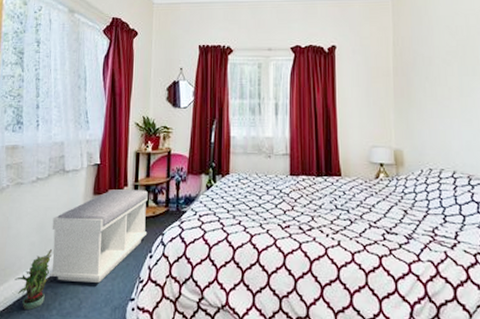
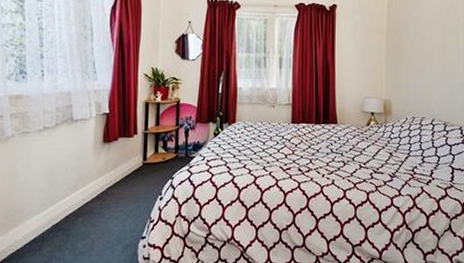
potted plant: present [14,249,53,310] -> none [24,195,63,251]
bench: present [50,189,148,283] -> none [61,137,158,224]

